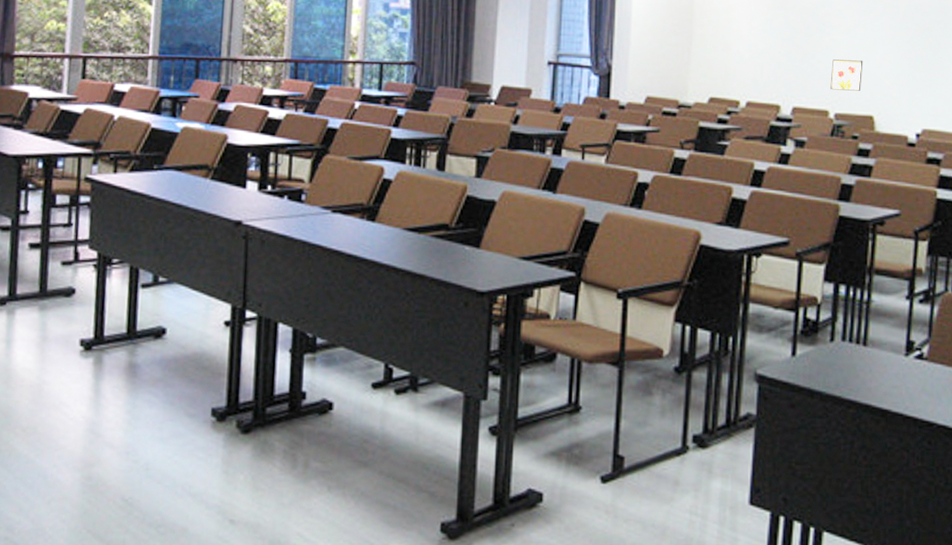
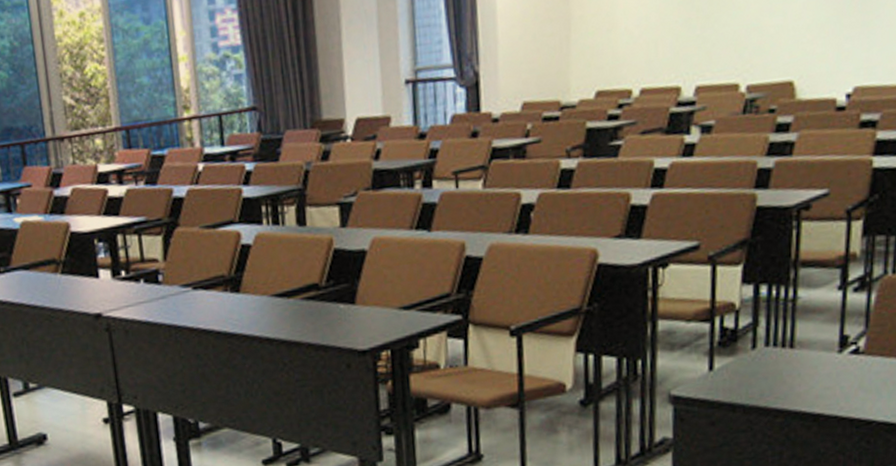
wall art: present [830,59,863,91] -> none [739,14,779,58]

